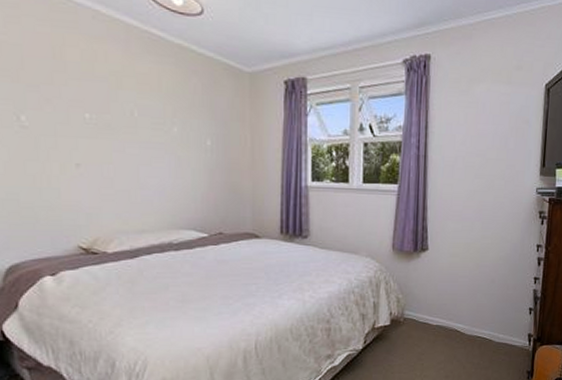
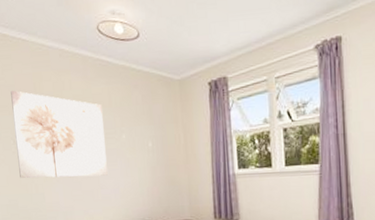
wall art: none [16,52,151,174] -> present [11,91,108,178]

